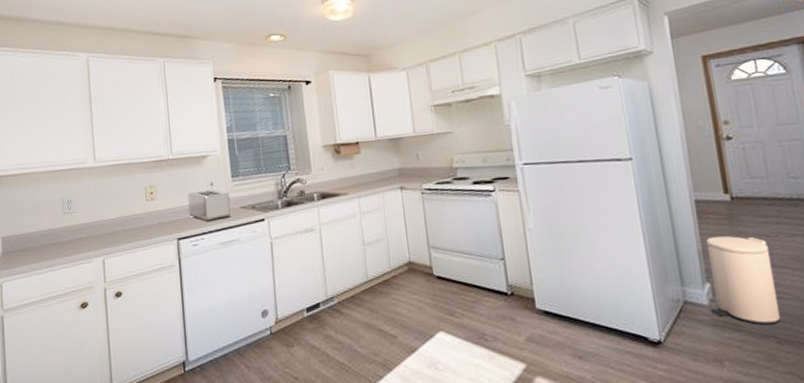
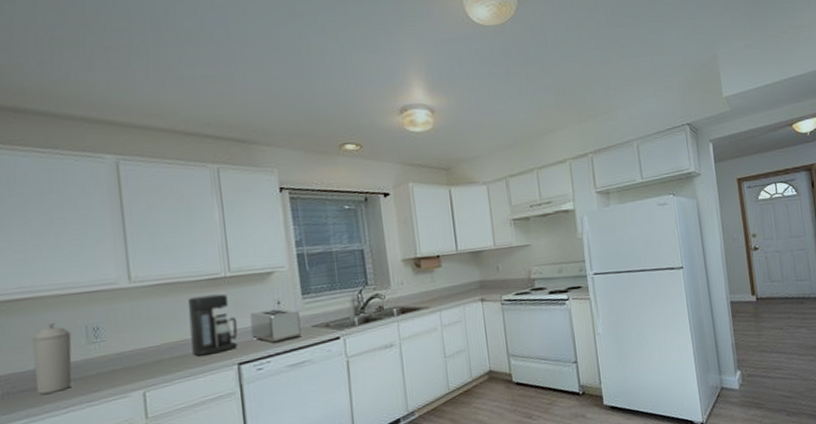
canister: none [24,194,52,255] -> present [31,322,72,394]
coffee maker: none [138,174,178,230] -> present [187,294,238,357]
pedal bin: present [705,235,781,325] -> none [738,330,790,402]

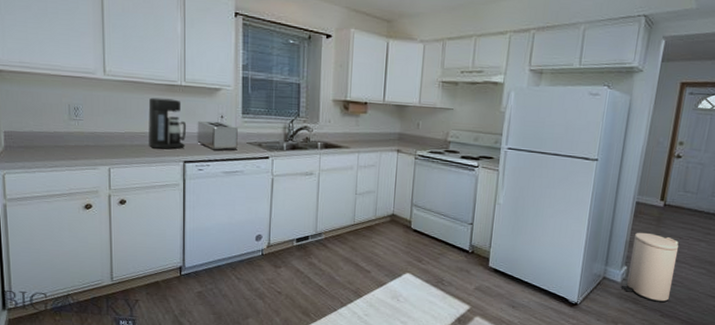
canister: present [31,322,72,394] -> none [28,96,58,154]
pedal bin: none [738,330,790,402] -> present [621,232,679,303]

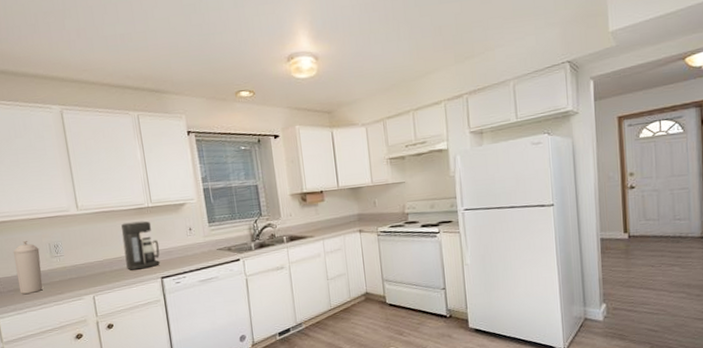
canister: none [28,96,58,154] -> present [12,240,43,294]
toaster: present [197,120,238,152] -> none [168,234,209,263]
pedal bin: present [621,232,679,303] -> none [604,266,656,335]

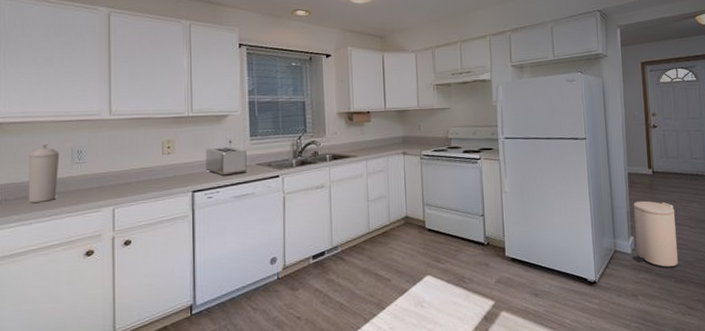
coffee maker: present [121,221,160,270] -> none [155,130,195,182]
toaster: none [168,234,209,263] -> present [205,147,247,177]
pedal bin: none [604,266,656,335] -> present [632,200,679,269]

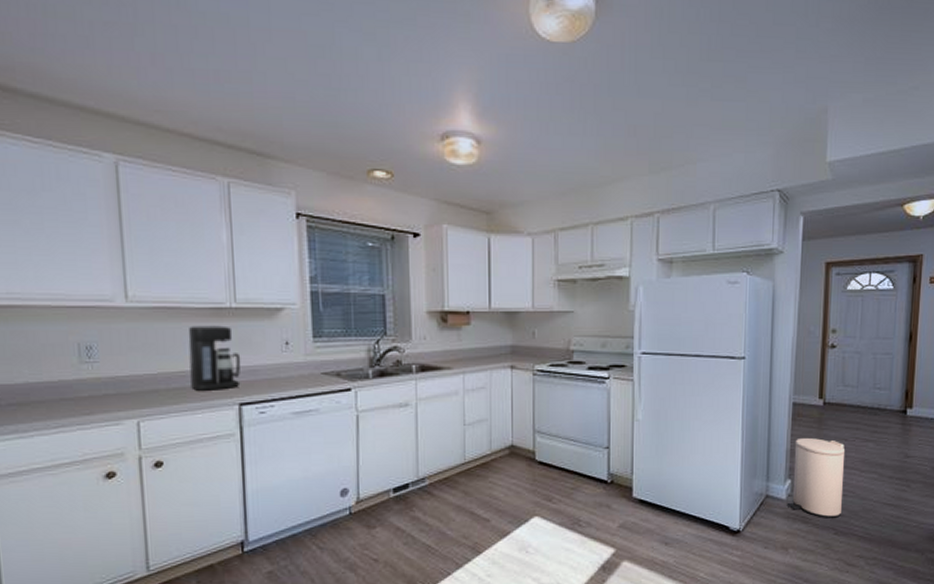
canister: present [28,143,60,203] -> none [20,335,63,410]
coffee maker: none [155,130,195,182] -> present [188,325,241,391]
toaster: present [205,147,247,177] -> none [254,349,309,388]

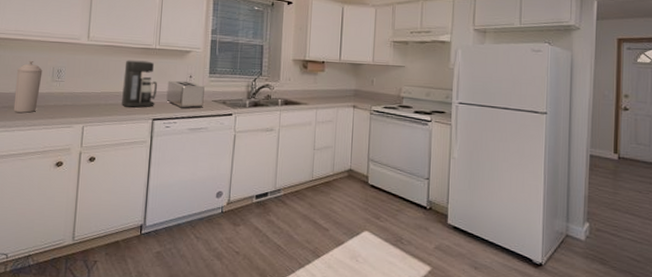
canister: none [20,335,63,410] -> present [13,60,43,113]
toaster: none [254,349,309,388] -> present [166,80,205,109]
pedal bin: present [787,437,846,518] -> none [585,186,640,263]

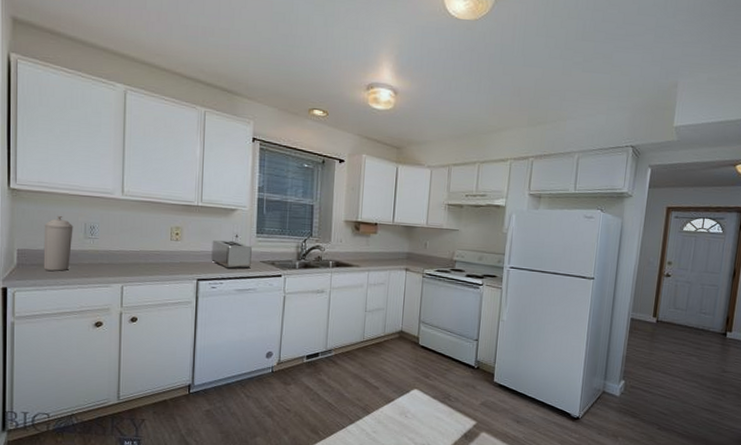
coffee maker: present [122,60,158,108] -> none [163,217,202,268]

